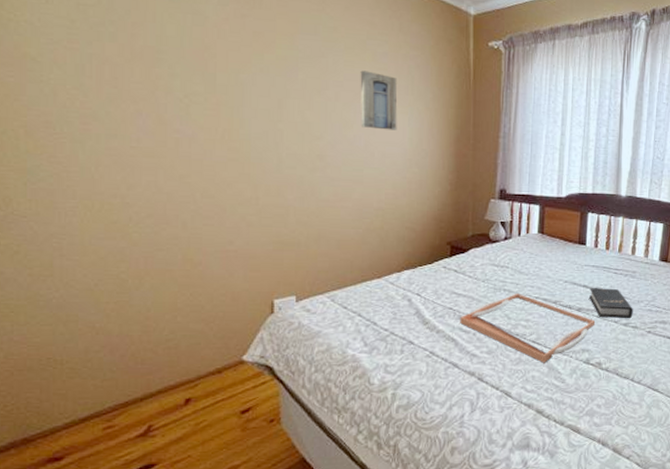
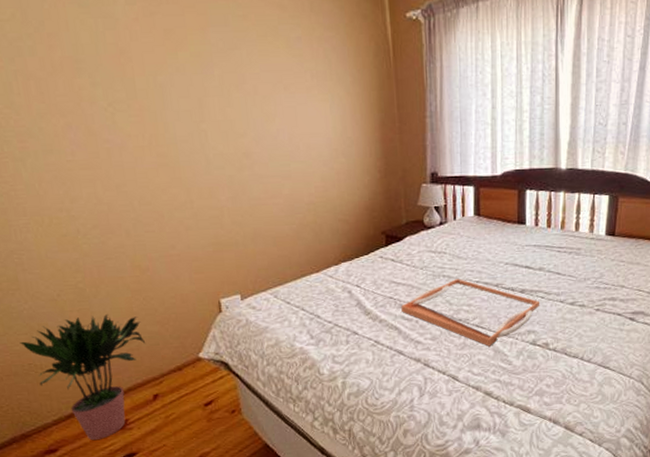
potted plant: none [41,309,186,449] -> present [20,314,146,441]
wall art: present [360,70,398,130] -> none [275,59,319,121]
hardback book: present [589,287,633,318] -> none [532,267,580,298]

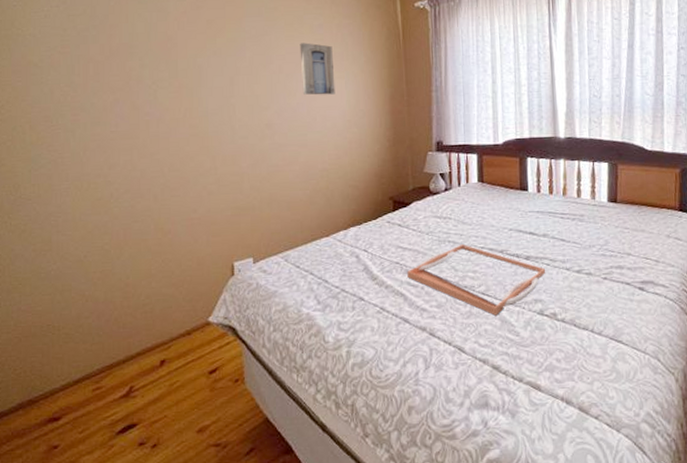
potted plant: present [20,314,146,441] -> none [43,276,160,409]
wall art: none [275,59,319,121] -> present [299,42,335,95]

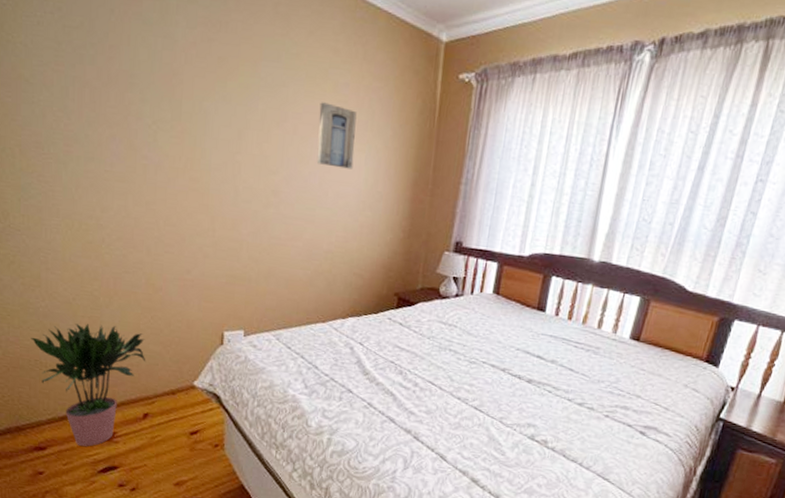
potted plant: none [43,276,160,409] -> present [31,323,146,447]
serving tray: present [407,245,546,316] -> none [400,355,547,432]

